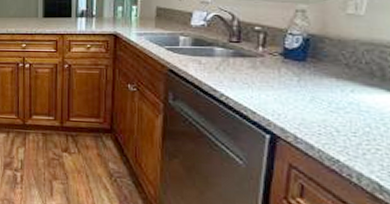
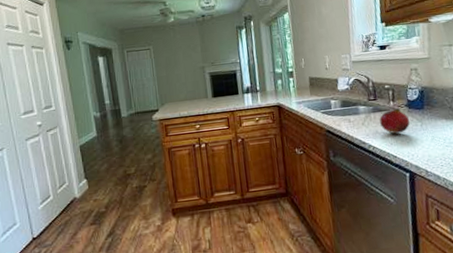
fruit: none [240,55,282,87] -> present [379,107,410,134]

